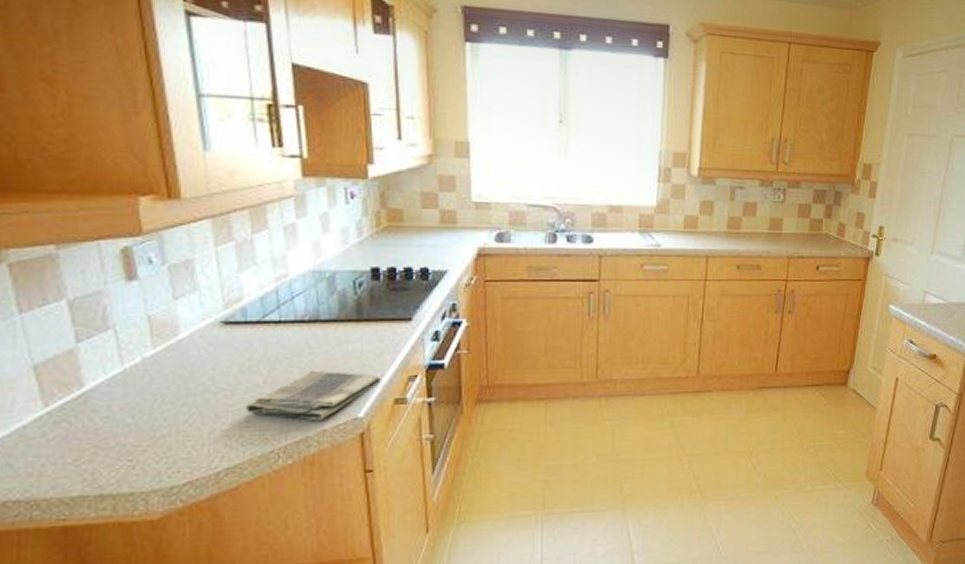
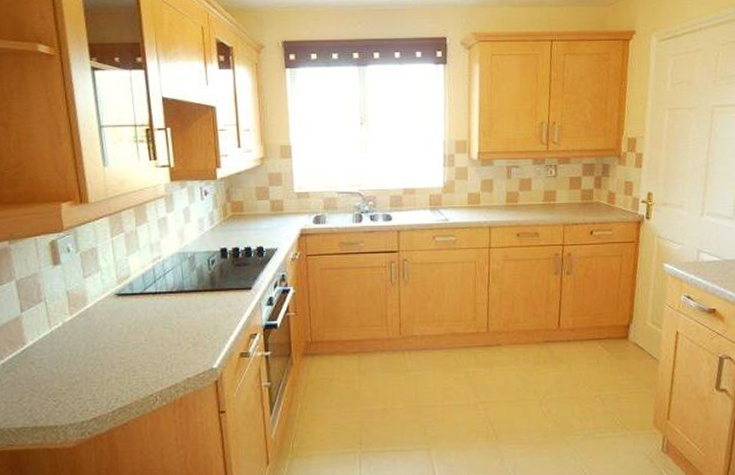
dish towel: present [244,371,381,421] -> none [132,331,230,371]

